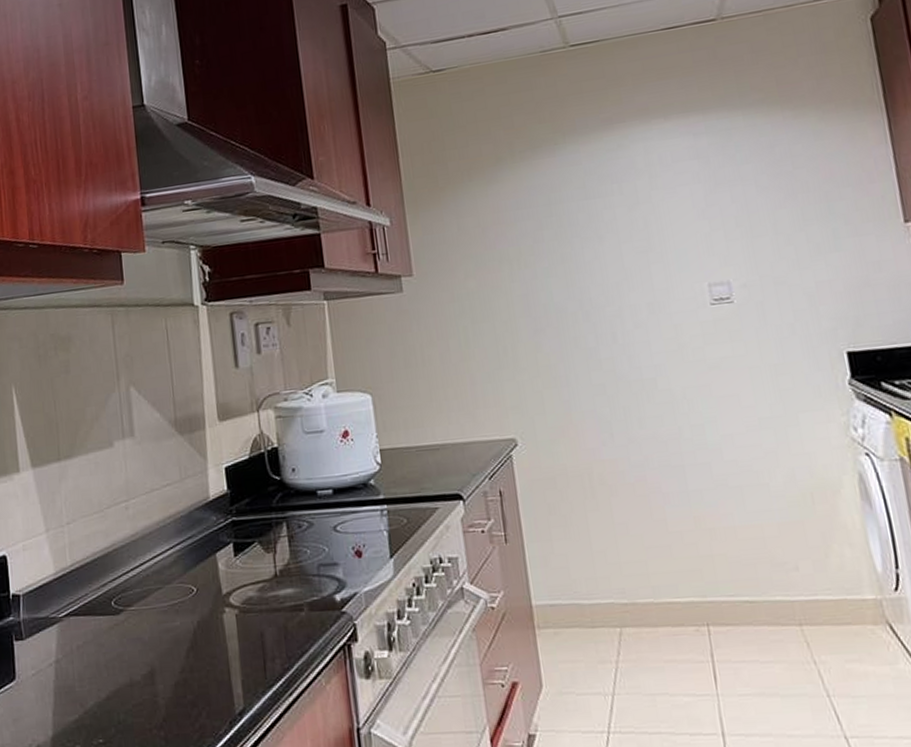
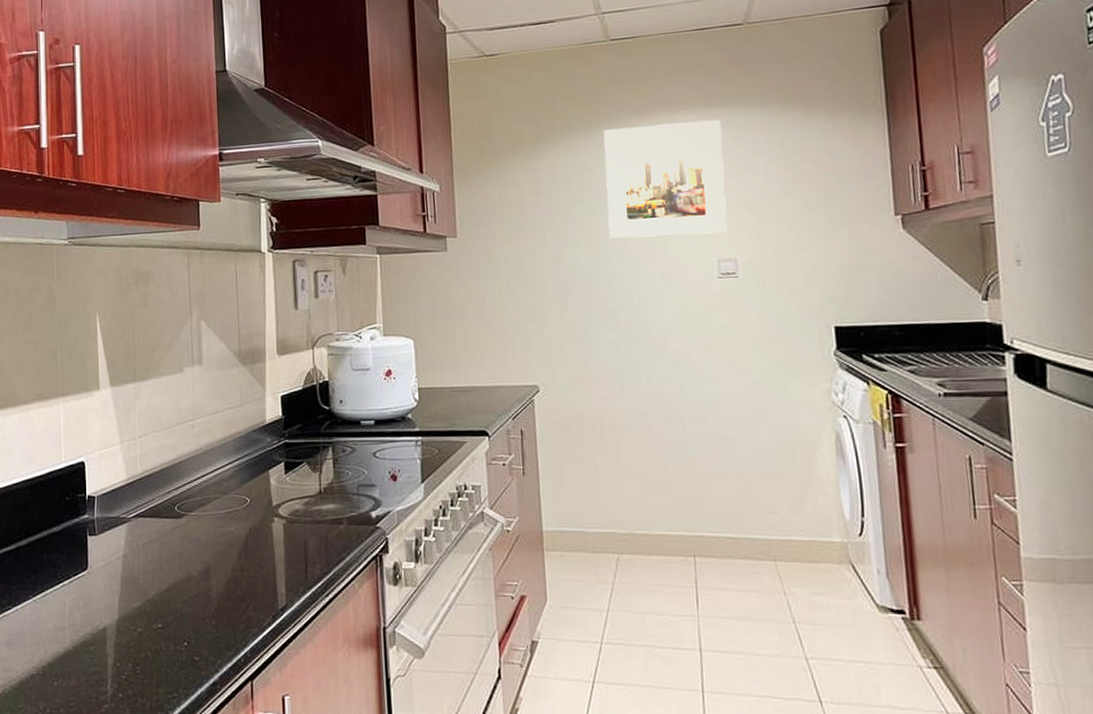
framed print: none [569,126,717,267] -> present [603,119,727,239]

